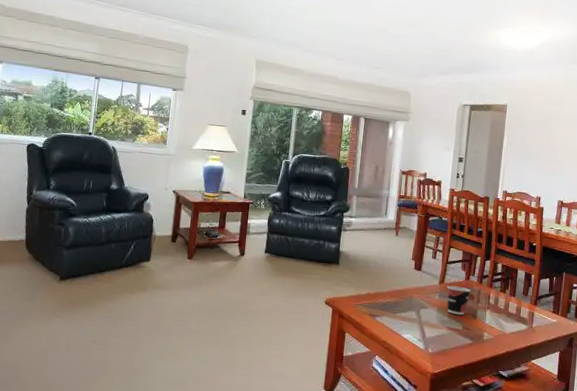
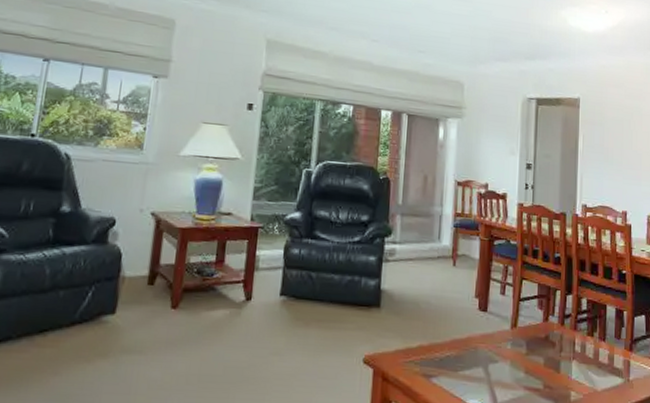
cup: present [447,285,471,315] -> none [520,329,551,369]

